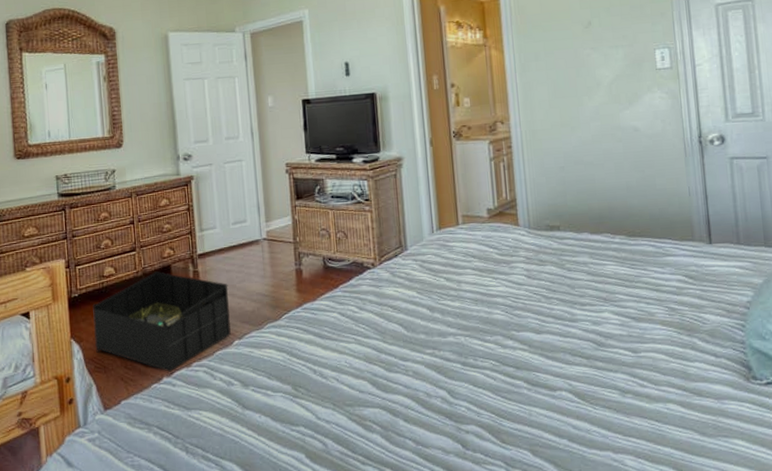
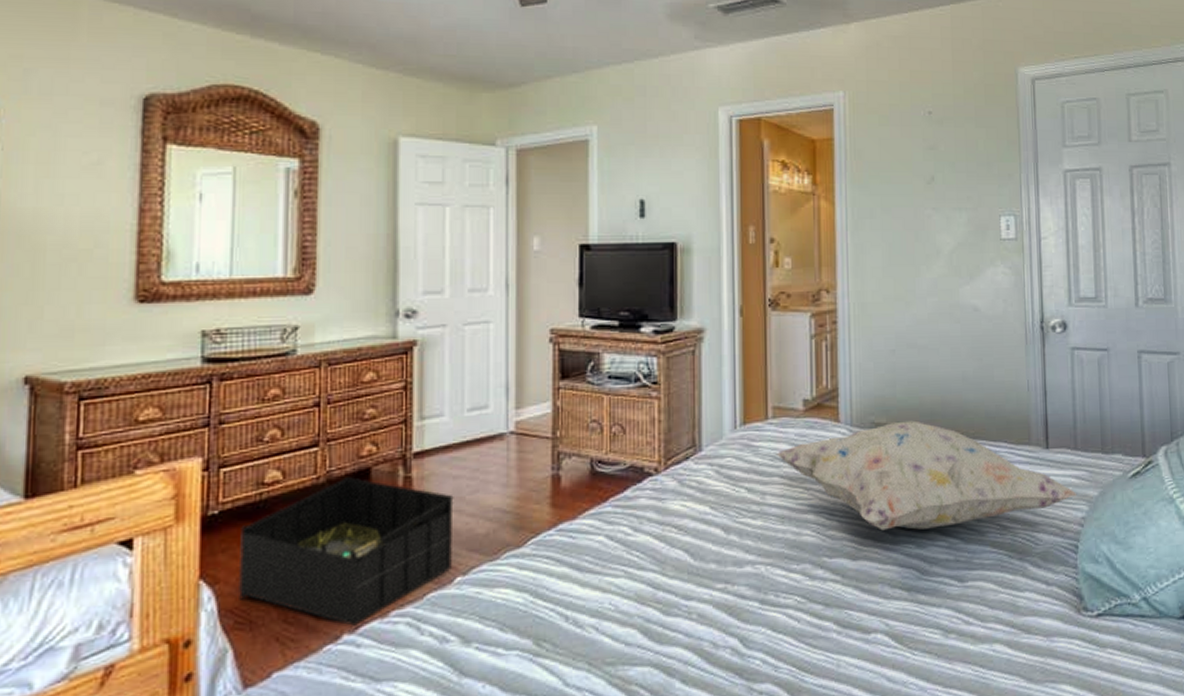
decorative pillow: none [467,223,742,311] -> present [775,420,1077,531]

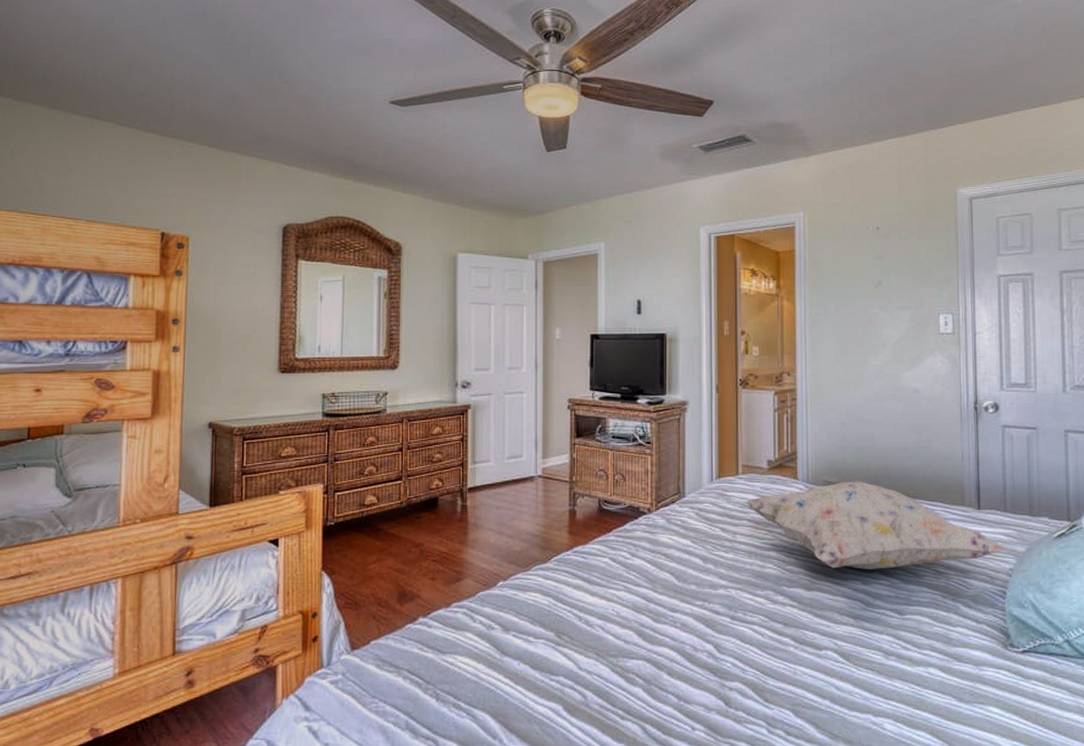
storage bin: present [239,477,454,626] -> none [348,504,497,612]

